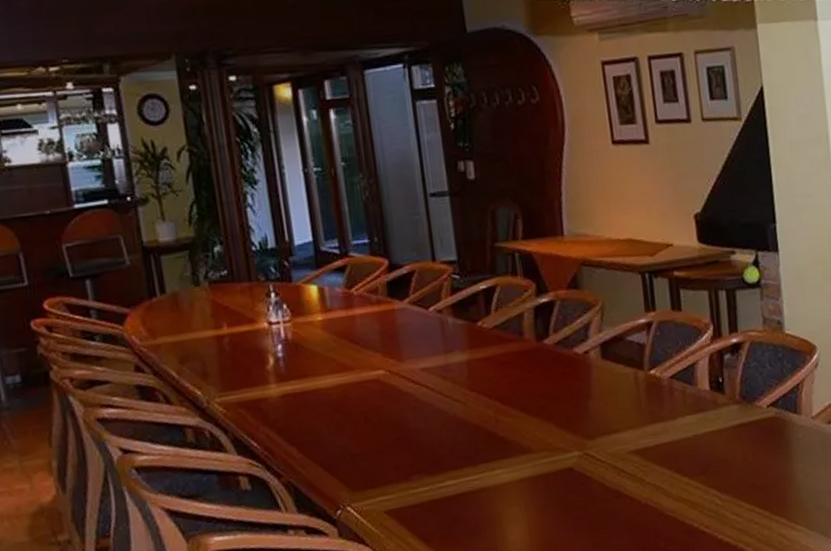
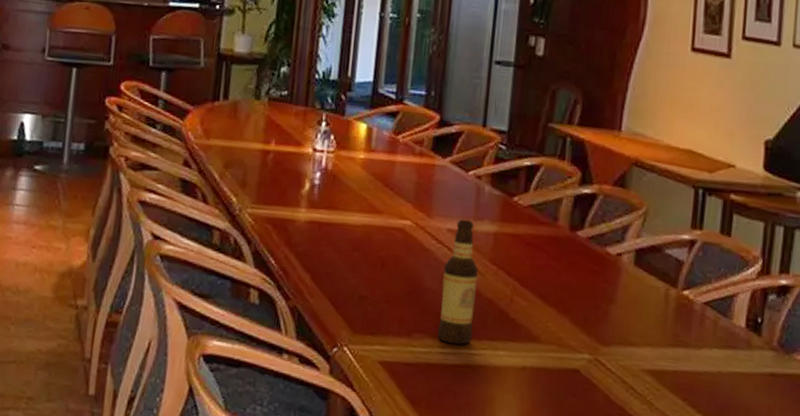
bottle: none [426,354,469,477] -> present [437,219,478,345]

